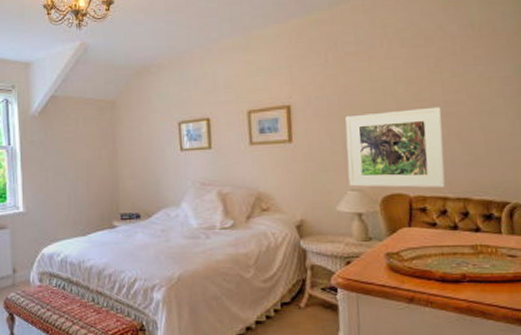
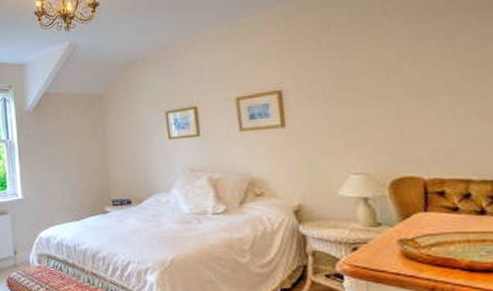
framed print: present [345,107,446,188] -> none [343,83,467,171]

